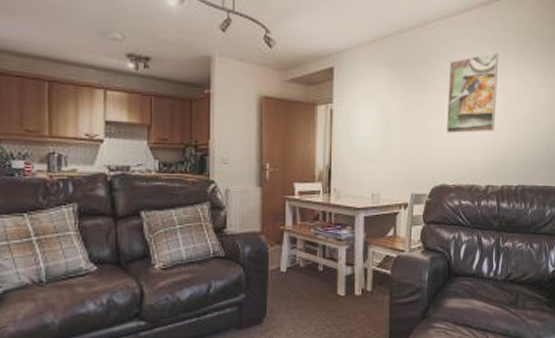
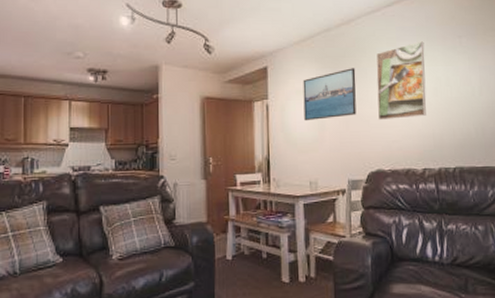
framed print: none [370,75,427,130] -> present [303,68,357,121]

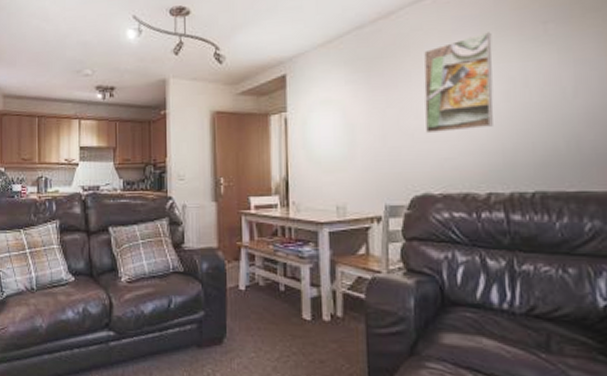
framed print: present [303,68,357,121] -> none [328,71,397,136]

